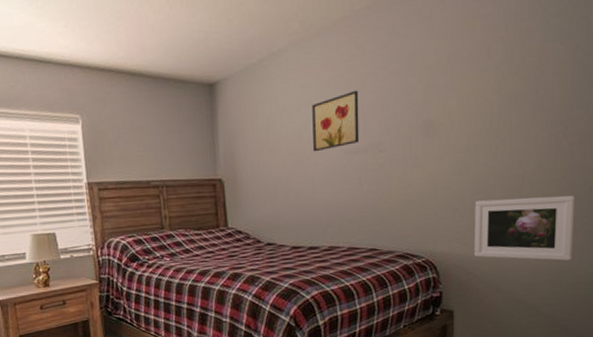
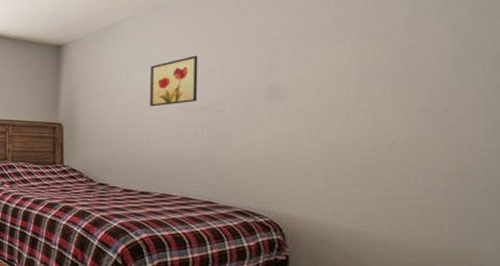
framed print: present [474,195,574,261] -> none [329,167,463,245]

